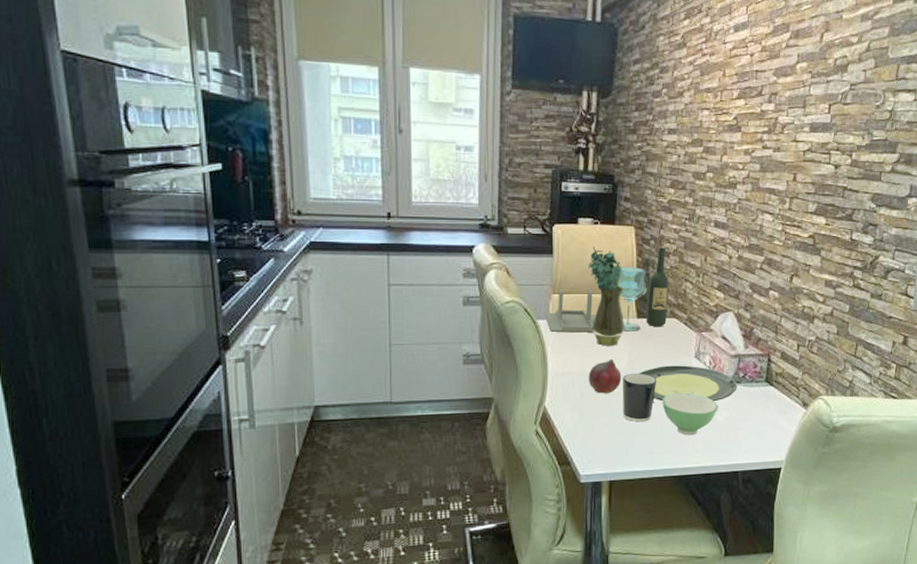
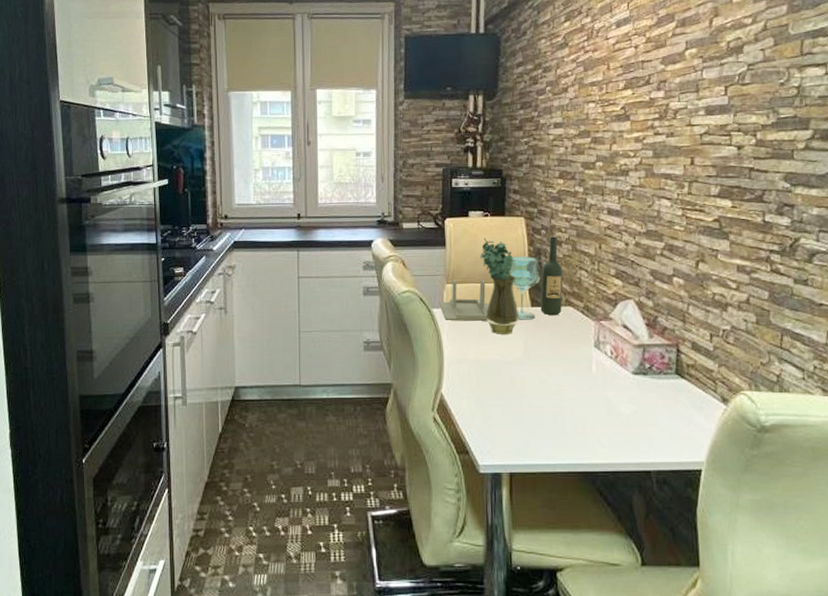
fruit: present [588,358,622,394] -> none [484,347,518,382]
mug: present [623,373,657,422] -> none [519,362,555,413]
plate: present [639,365,737,402] -> none [536,355,644,394]
bowl: present [662,392,719,436] -> none [561,383,624,429]

